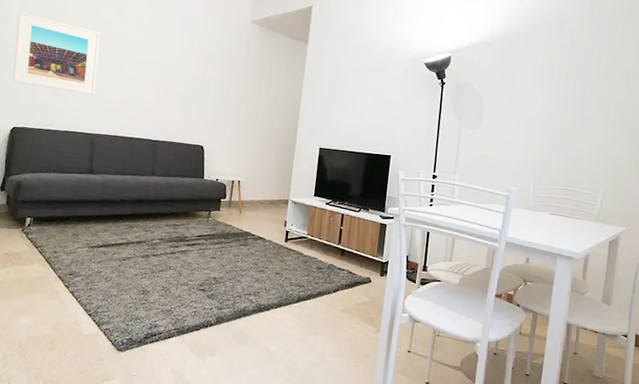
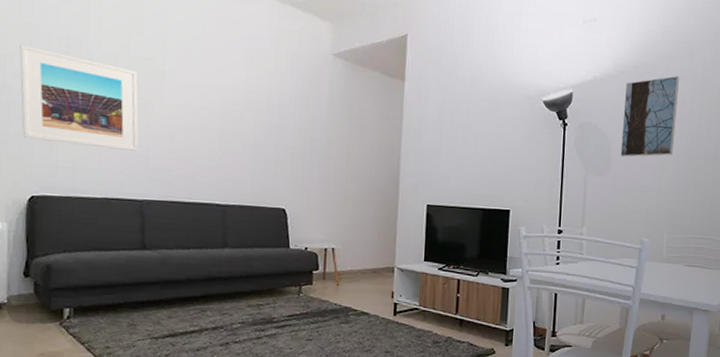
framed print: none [492,43,548,114] -> present [620,76,679,157]

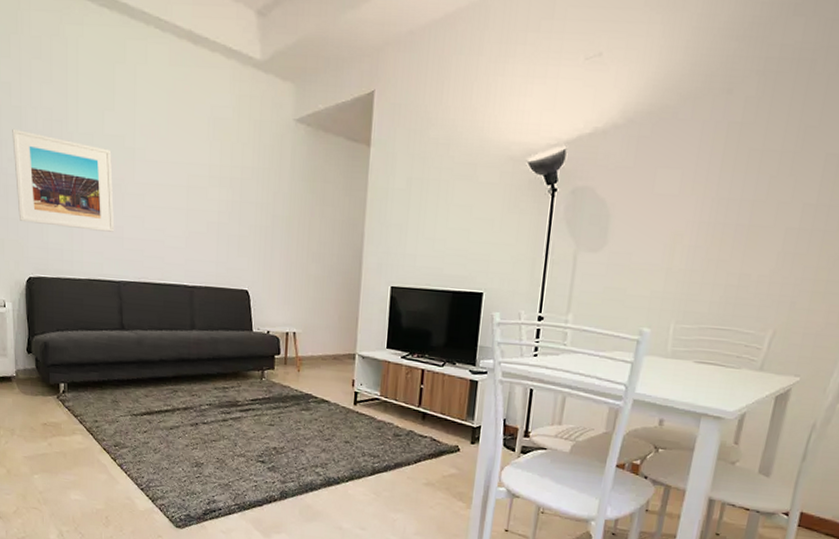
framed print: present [620,76,679,157] -> none [621,121,709,229]

